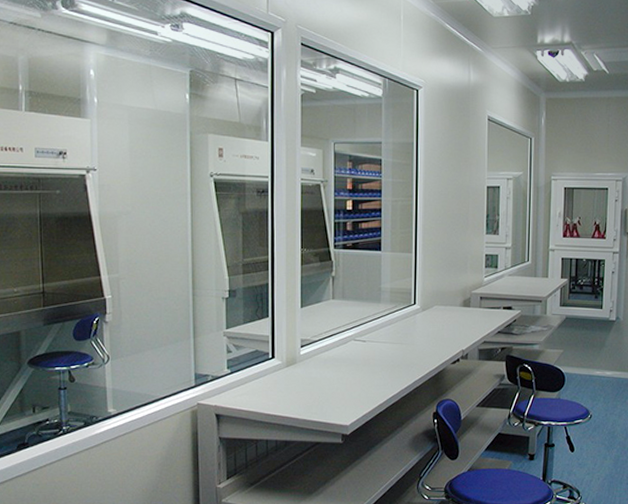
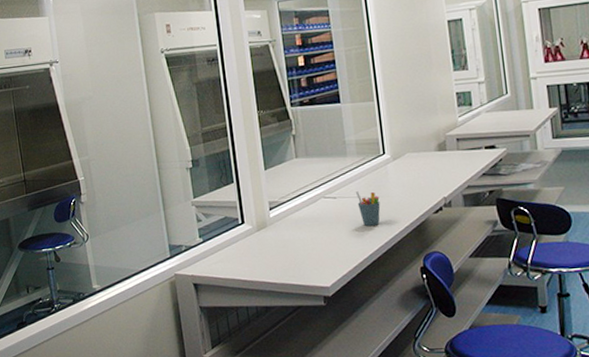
pen holder: none [384,337,405,370] -> present [356,191,381,226]

